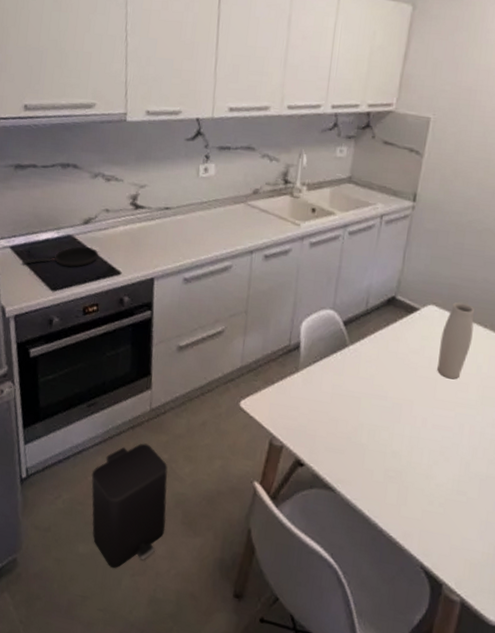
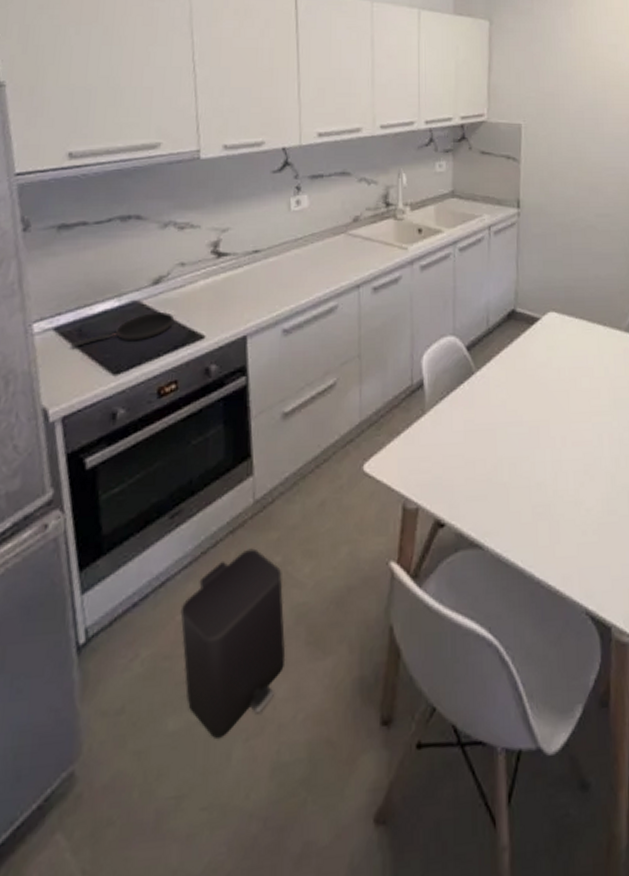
vase: present [437,301,475,380] -> none [565,303,595,388]

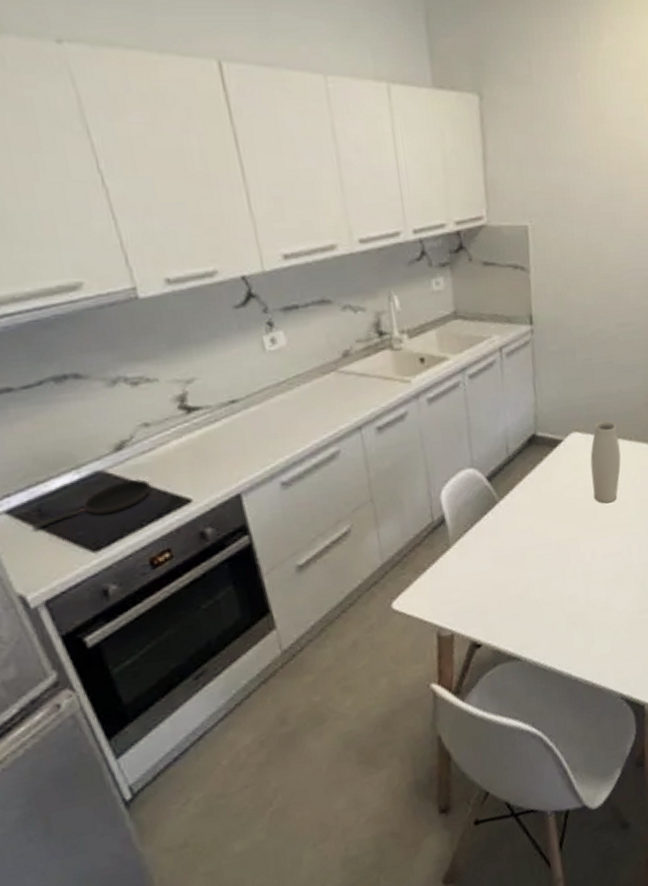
pedal bin: present [180,548,286,738] -> none [224,692,340,850]
vase: none [565,303,595,388] -> present [590,420,621,504]

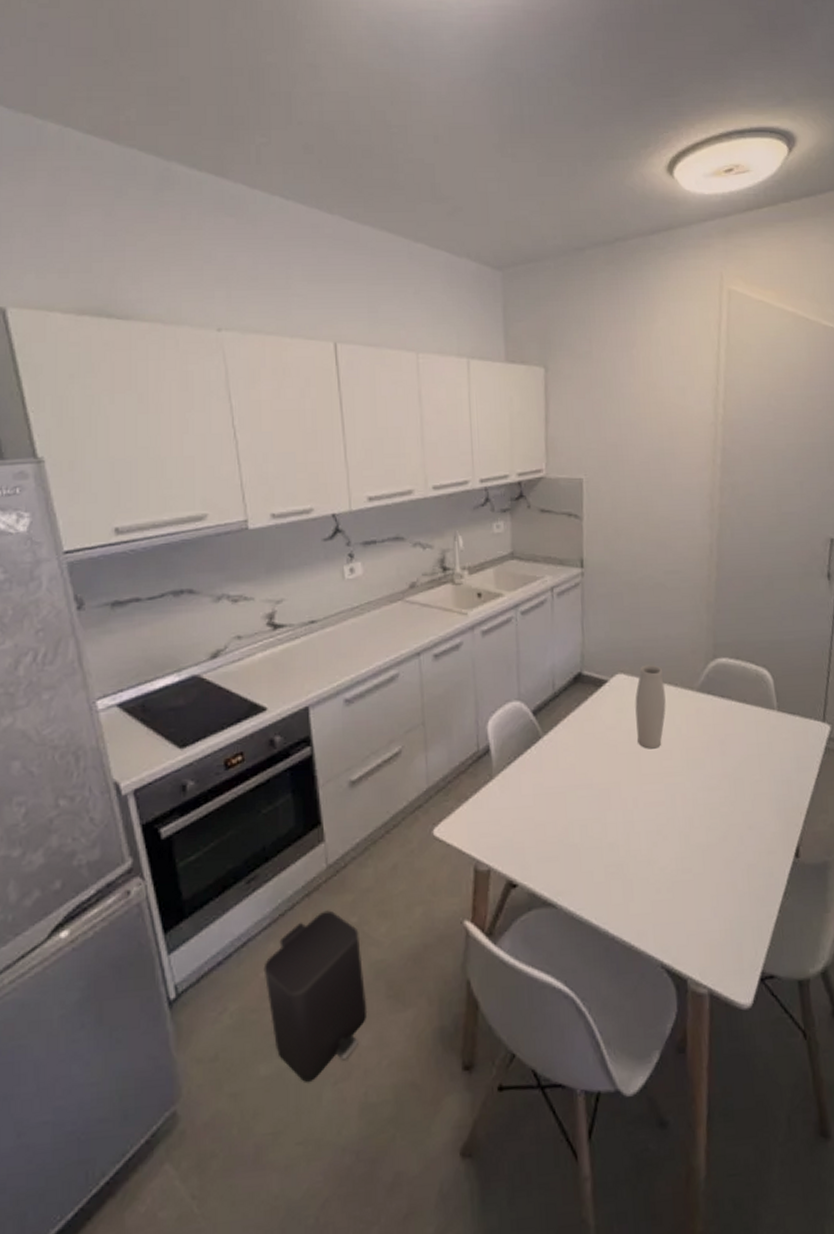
frying pan: present [32,478,151,531] -> none [136,684,234,724]
pedal bin: none [224,692,340,850] -> present [263,910,368,1082]

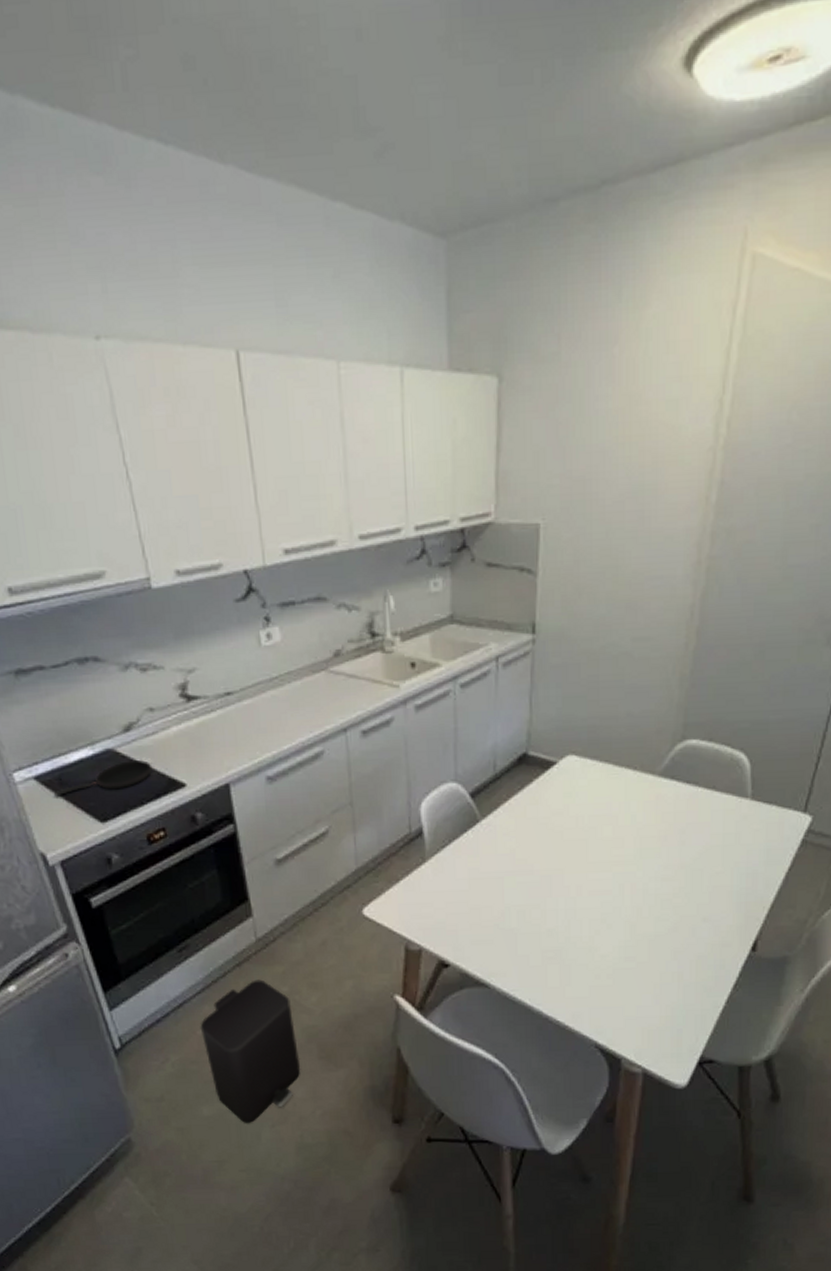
frying pan: none [136,684,234,724] -> present [54,759,152,797]
vase: present [635,664,666,749] -> none [586,745,621,837]

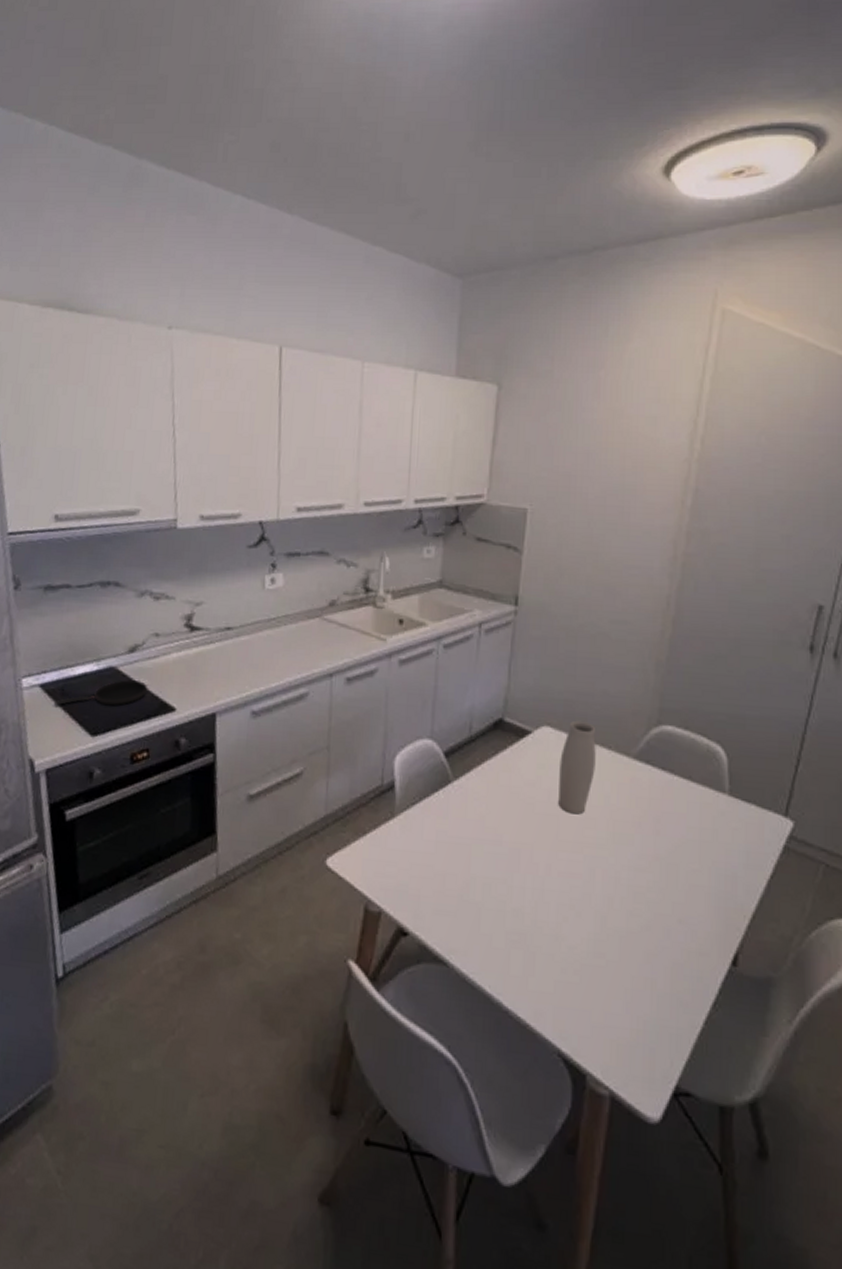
pedal bin: present [200,979,301,1123] -> none [146,920,242,1088]
vase: none [586,745,621,837] -> present [558,720,597,815]

